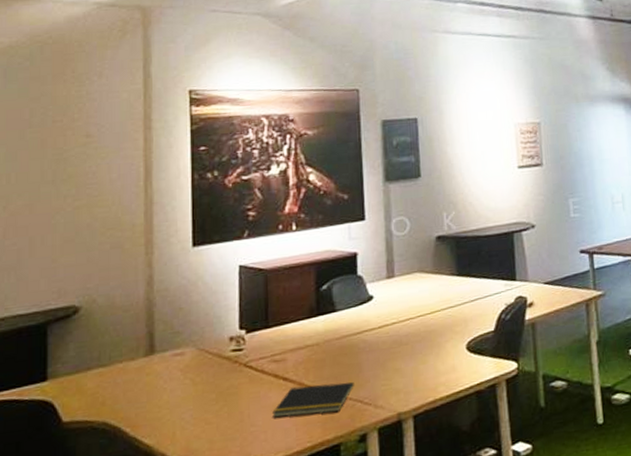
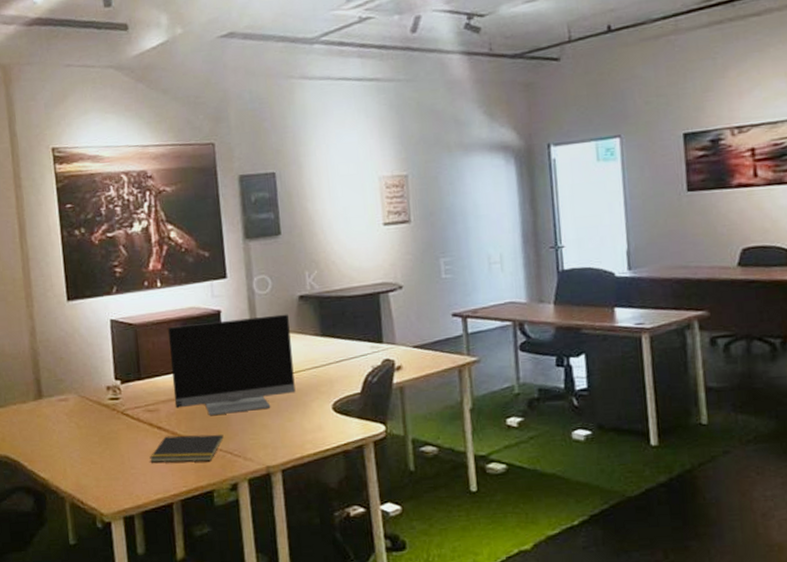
monitor: none [301,254,430,363] -> present [168,314,296,416]

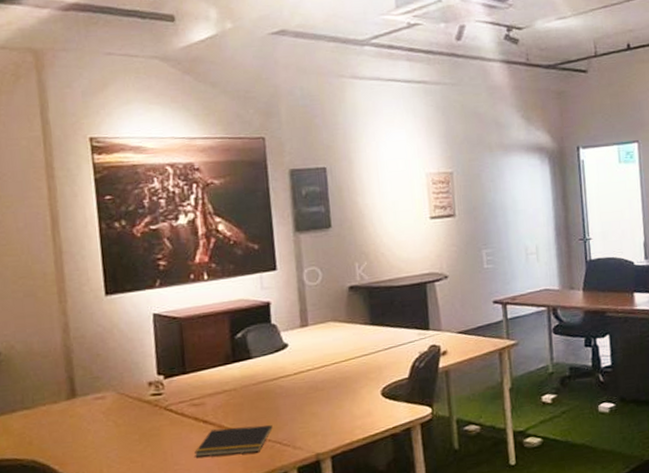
monitor: present [168,314,296,416] -> none [215,304,345,407]

